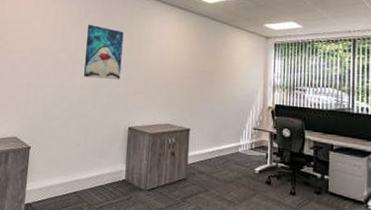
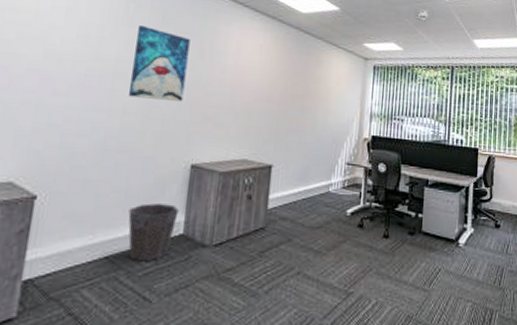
waste bin: none [87,155,121,198] -> present [128,203,179,262]

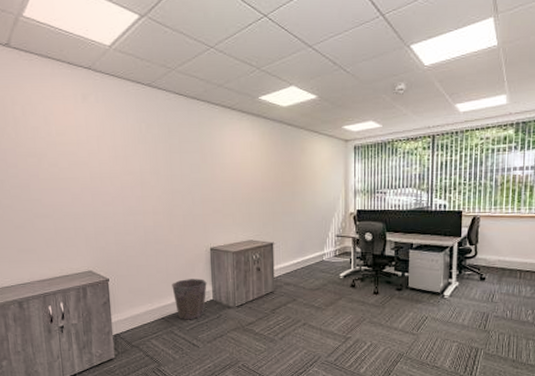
wall art: present [128,26,190,101] -> none [152,141,195,200]

